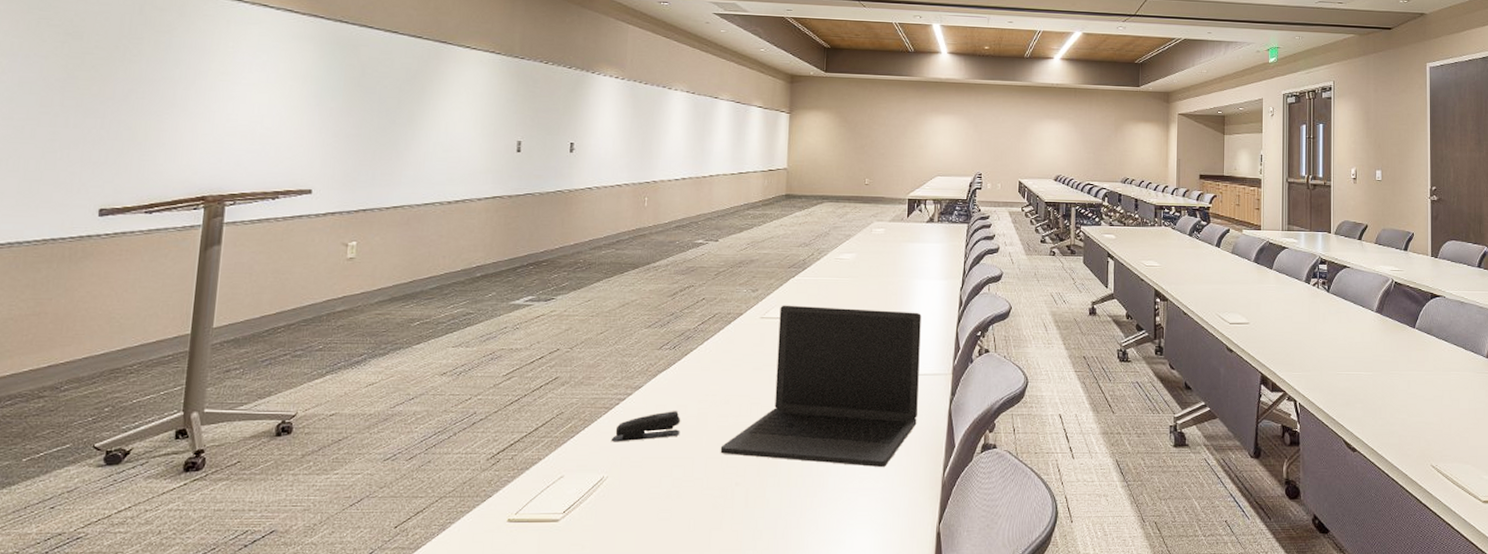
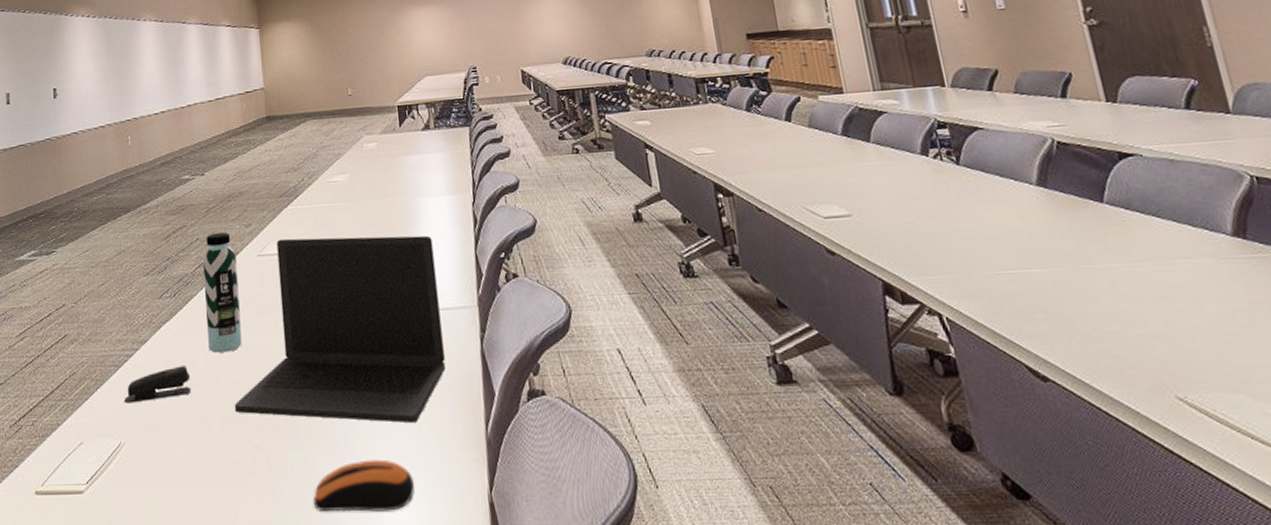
water bottle: none [702,295,740,401] -> present [202,232,242,353]
computer mouse: none [783,496,875,540] -> present [313,459,415,512]

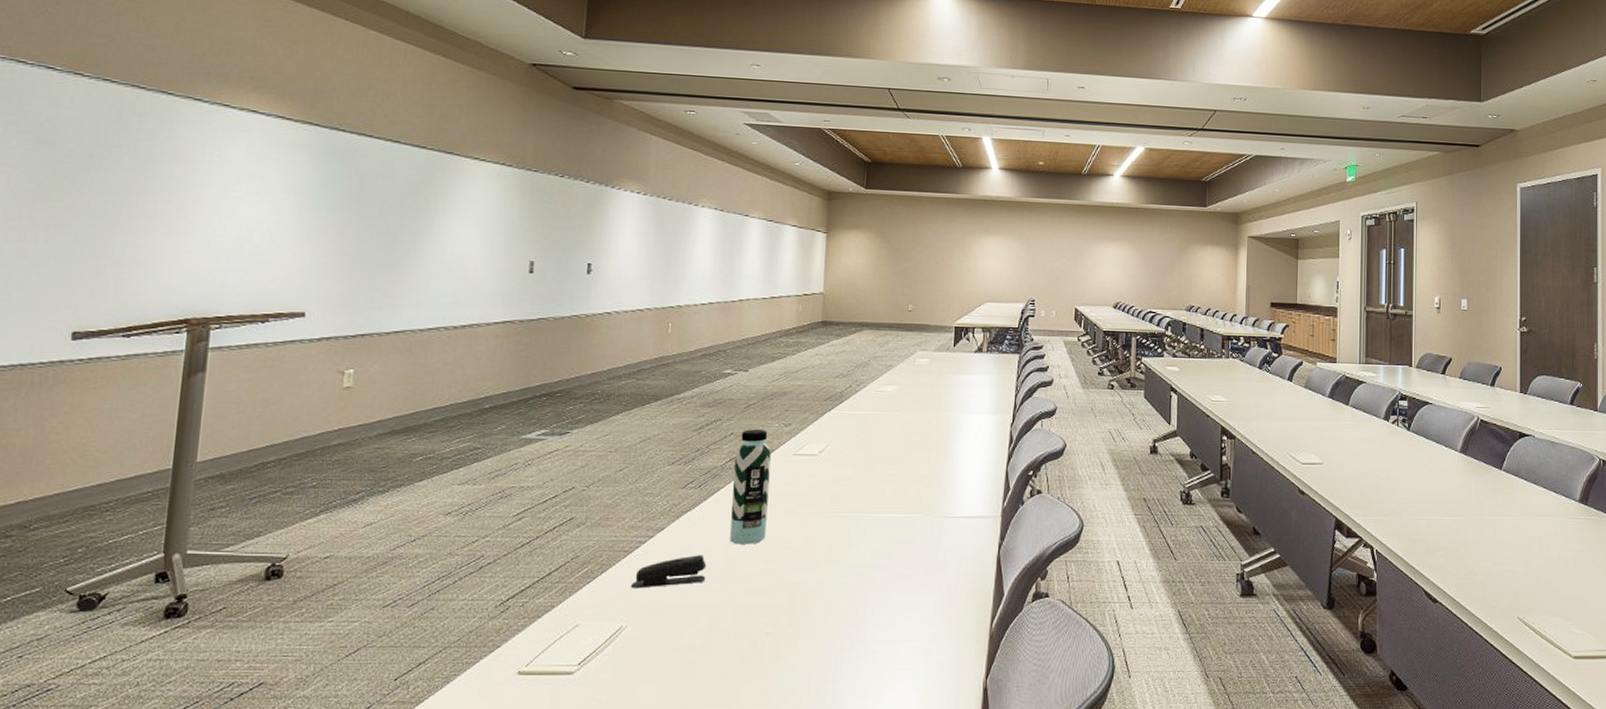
laptop: present [234,235,446,423] -> none [749,441,968,616]
computer mouse: present [313,459,415,512] -> none [817,648,917,695]

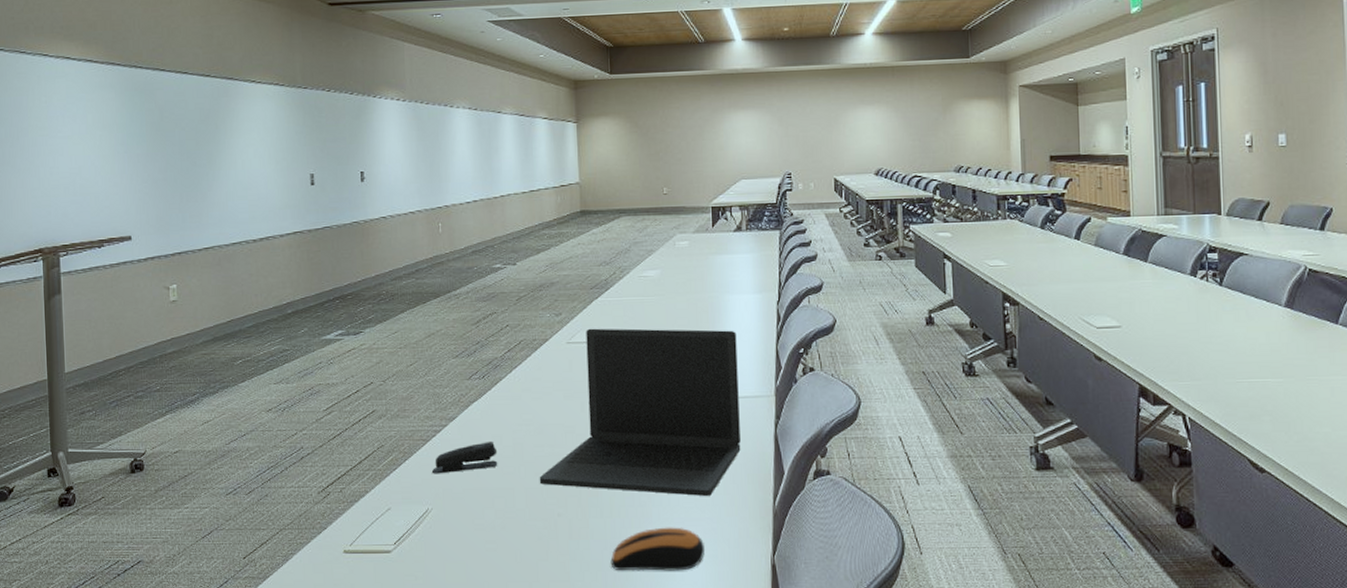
water bottle: present [730,429,771,544] -> none [512,320,549,431]
laptop: none [749,441,968,616] -> present [539,328,741,496]
computer mouse: none [817,648,917,695] -> present [610,527,704,571]

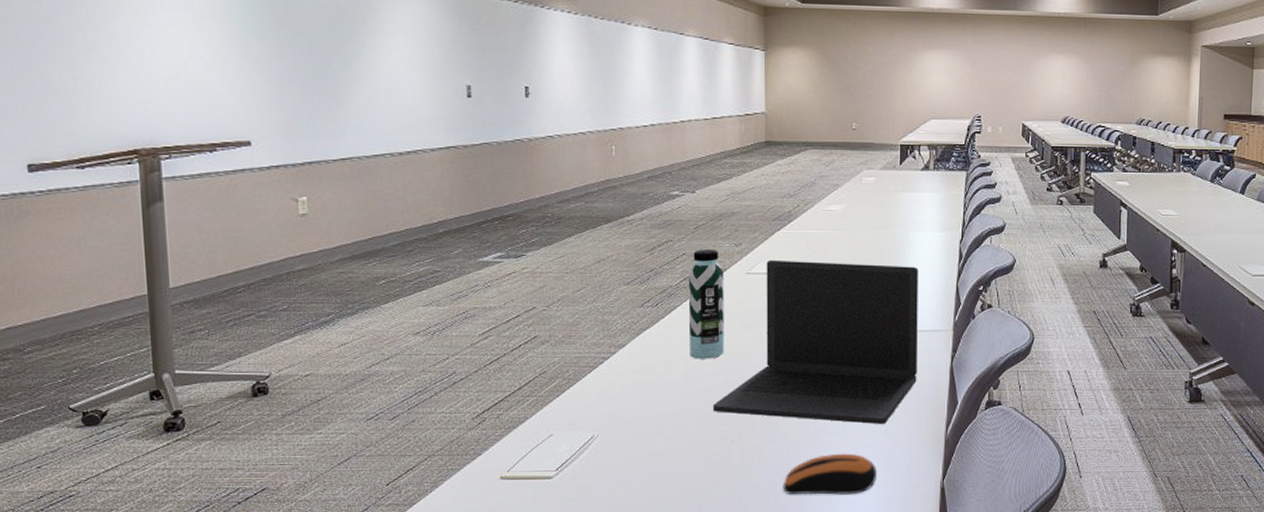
stapler: present [431,442,498,474] -> none [598,370,670,401]
water bottle: none [512,320,549,431] -> present [688,250,724,359]

